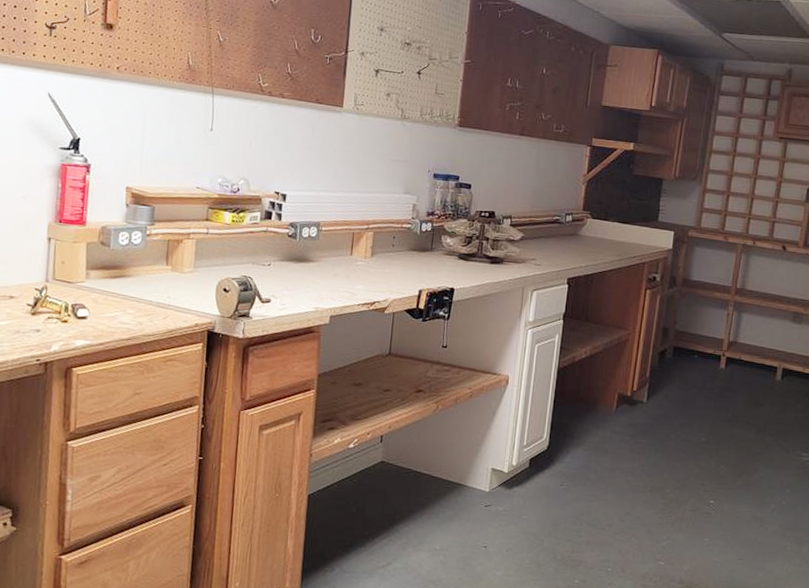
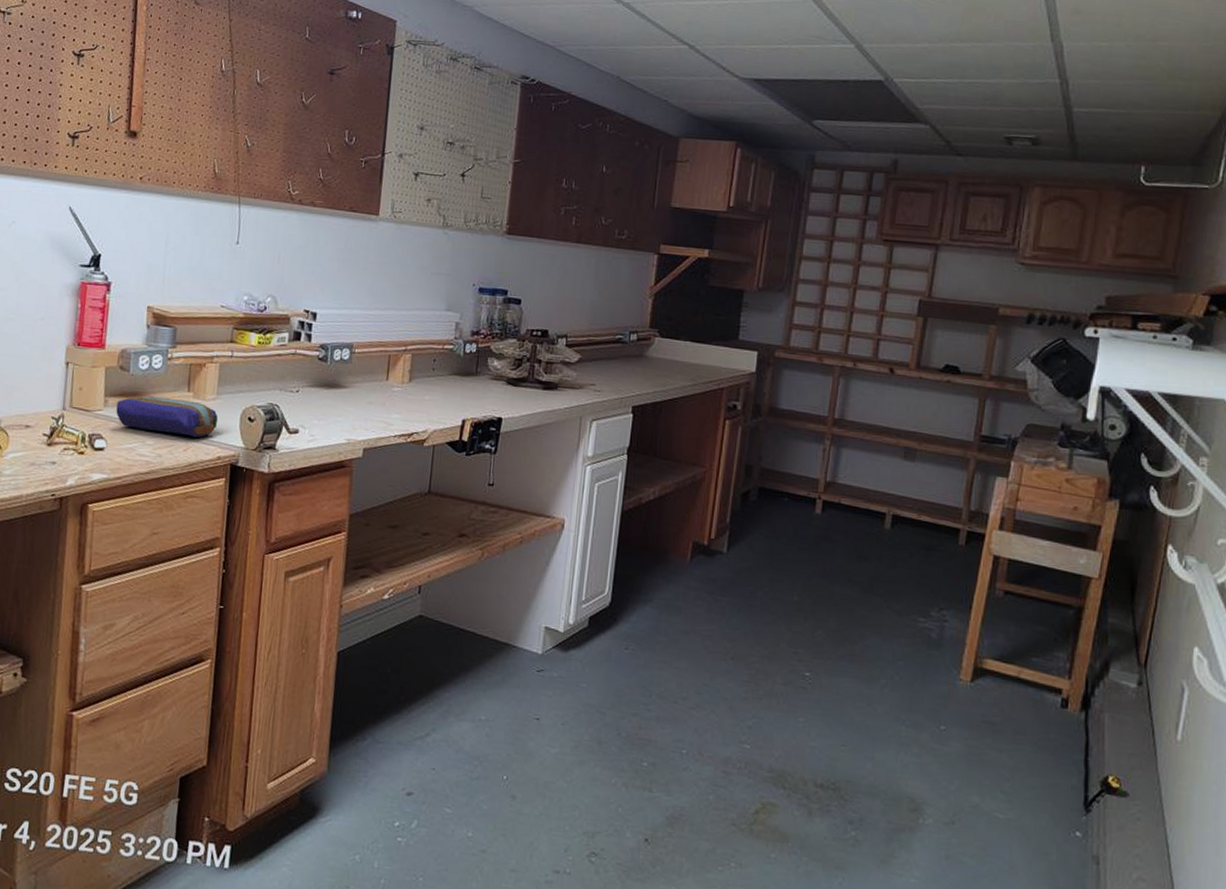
pencil case: none [97,269,196,307] -> present [116,395,219,438]

